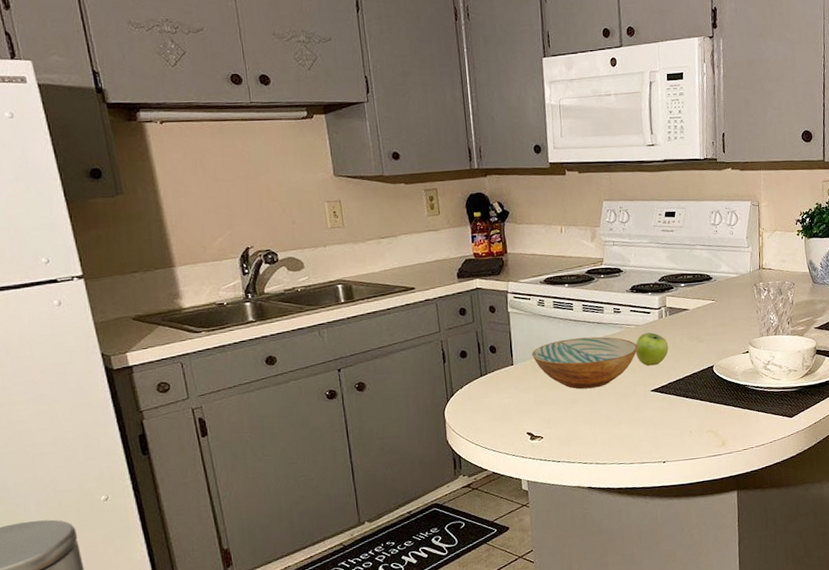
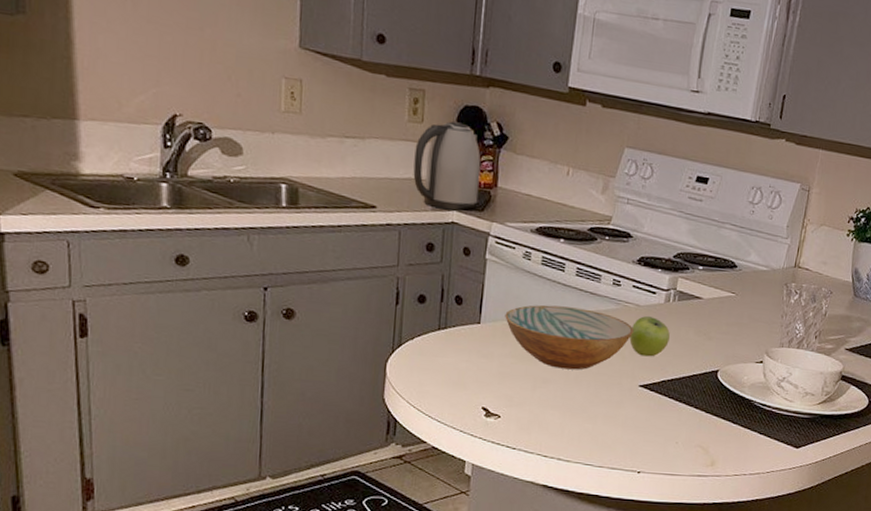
kettle: none [437,208,495,280] -> present [413,121,481,212]

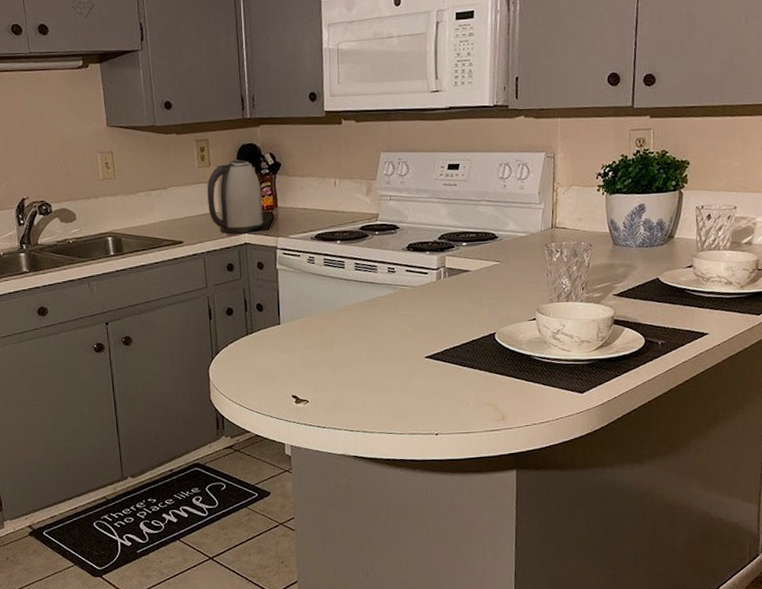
bowl: present [505,304,635,370] -> none [300,297,414,353]
fruit: present [629,315,670,357] -> none [410,294,446,331]

